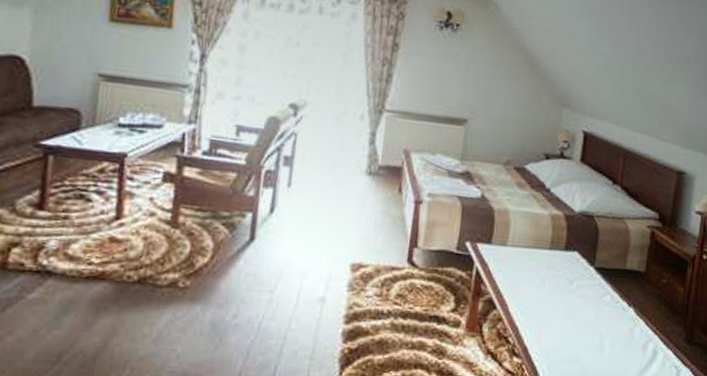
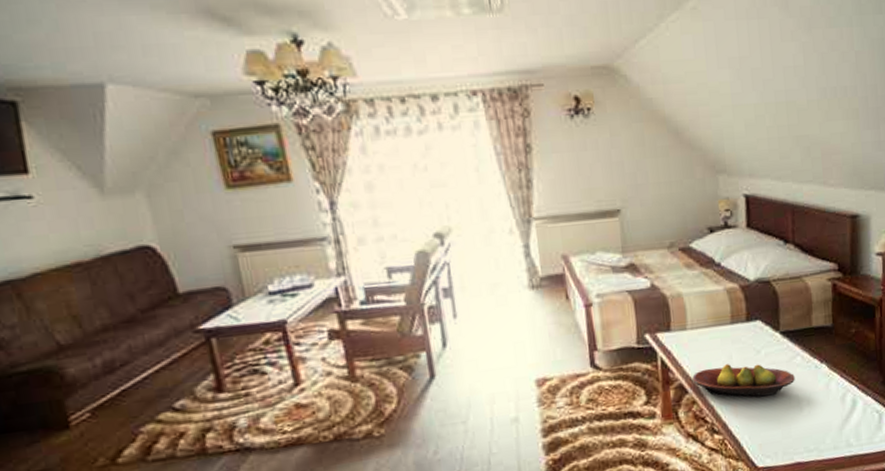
fruit bowl: none [503,288,602,329] -> present [692,364,795,397]

